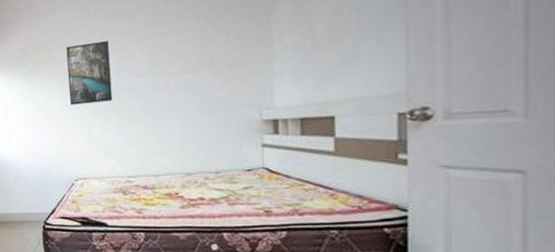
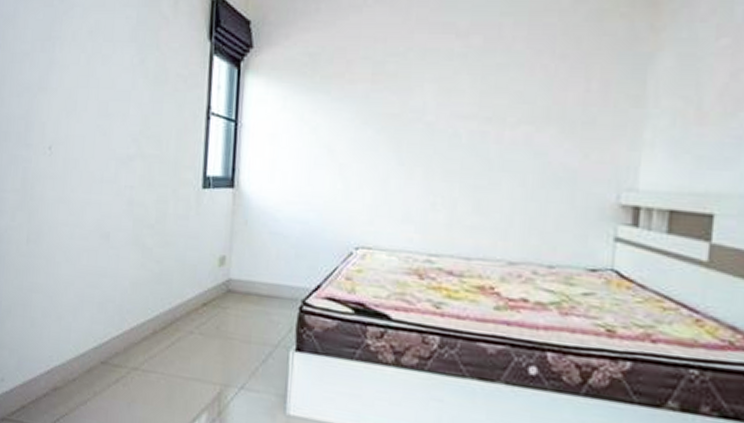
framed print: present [66,41,113,105] -> none [365,61,429,146]

